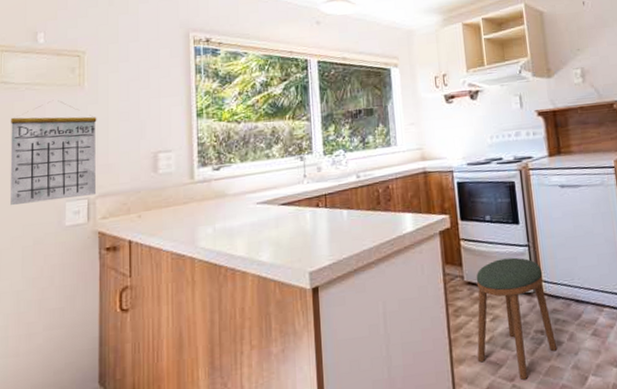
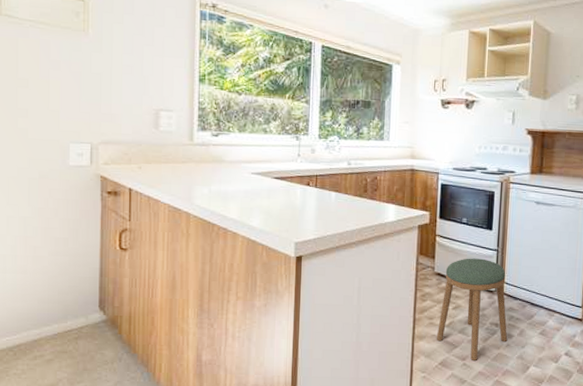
calendar: present [10,100,97,205] -> none [15,42,101,141]

